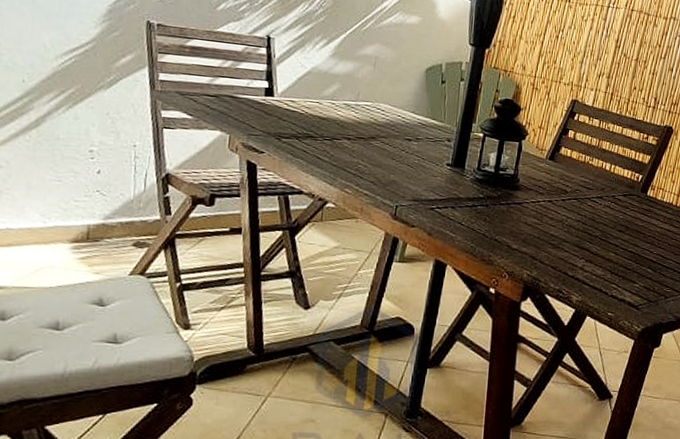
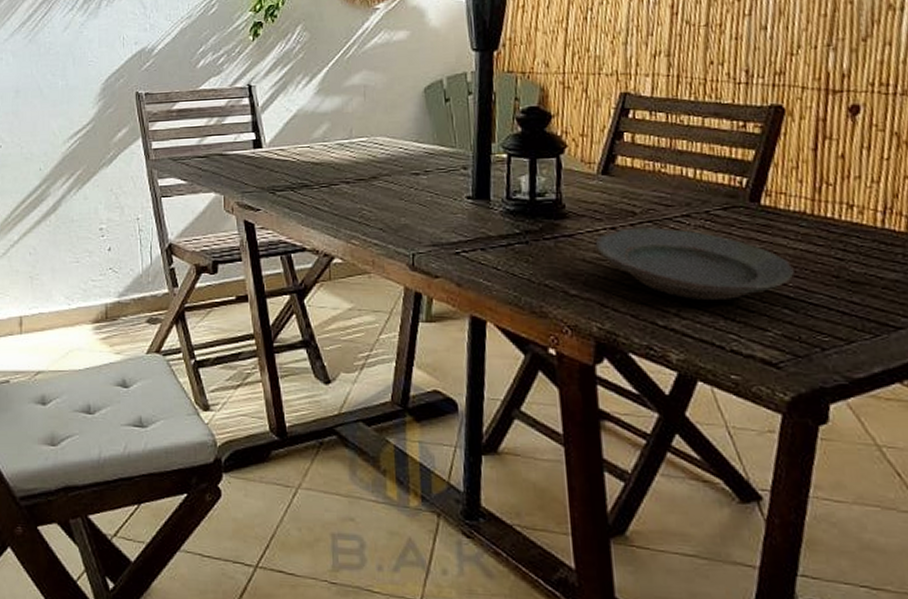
plate: none [535,202,659,260] -> present [595,227,794,301]

